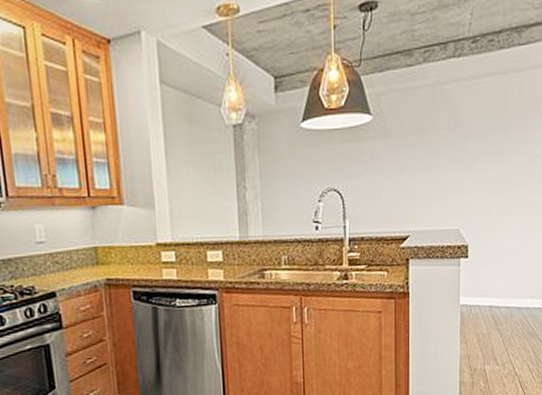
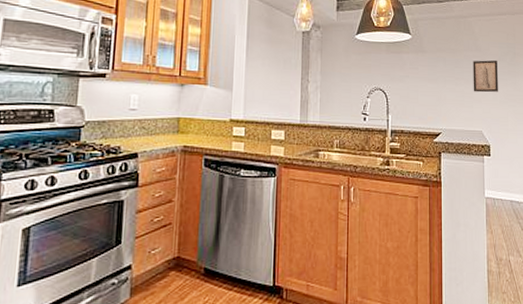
wall art: none [449,138,482,182] -> present [473,60,498,93]

